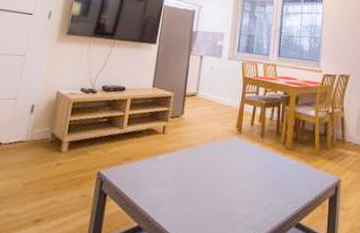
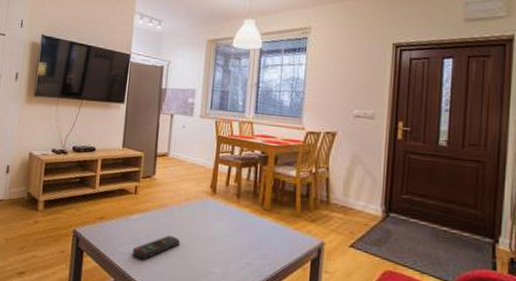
remote control: none [158,175,206,202] -> present [133,235,180,260]

